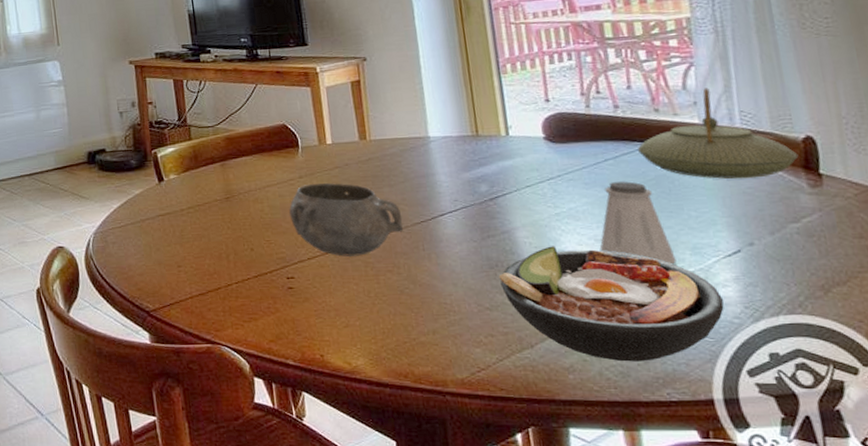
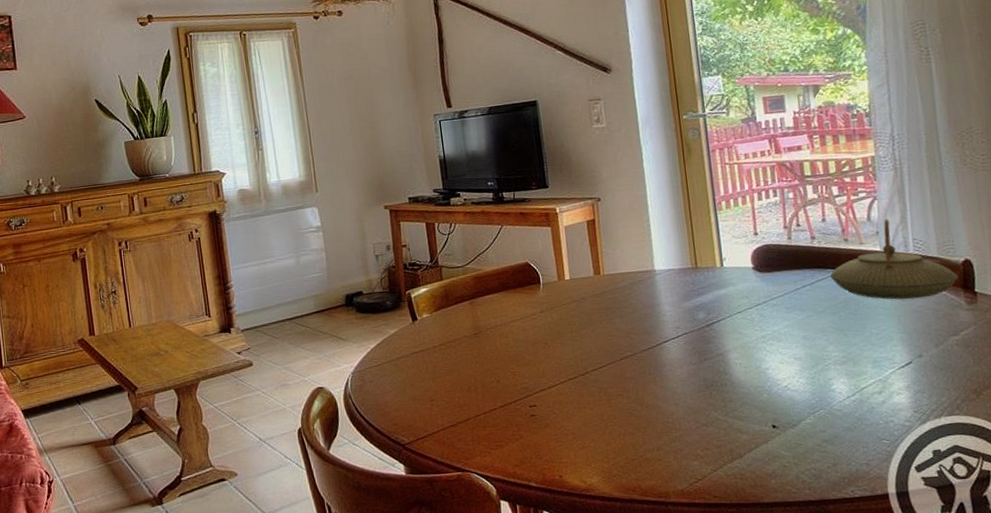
decorative bowl: present [289,183,404,257] -> none [532,316,633,384]
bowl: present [498,246,724,362] -> none [713,365,898,466]
saltshaker: present [599,181,677,265] -> none [798,305,860,378]

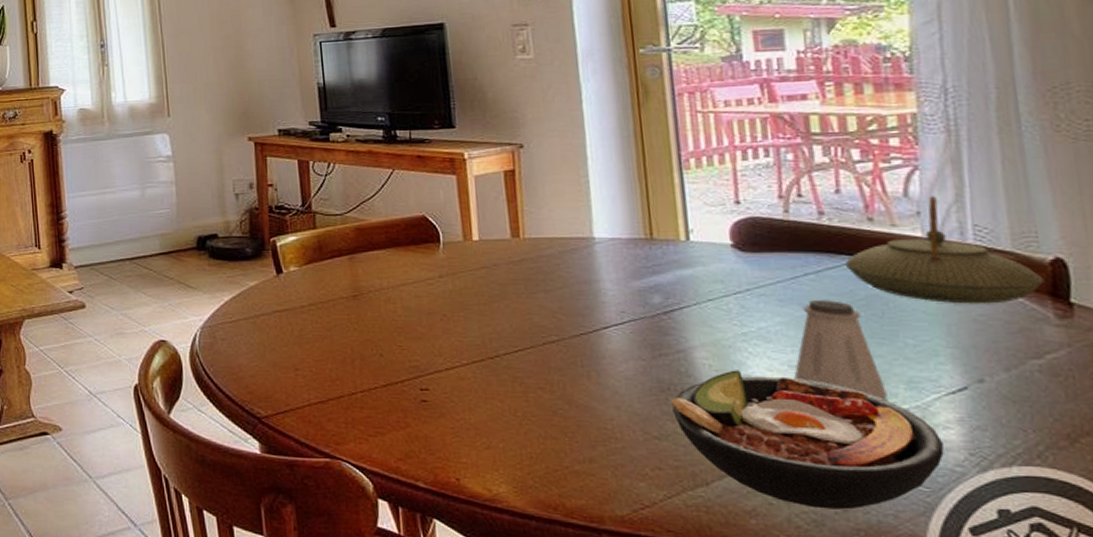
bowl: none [713,365,898,466] -> present [670,370,945,510]
saltshaker: none [798,305,860,378] -> present [794,300,888,399]

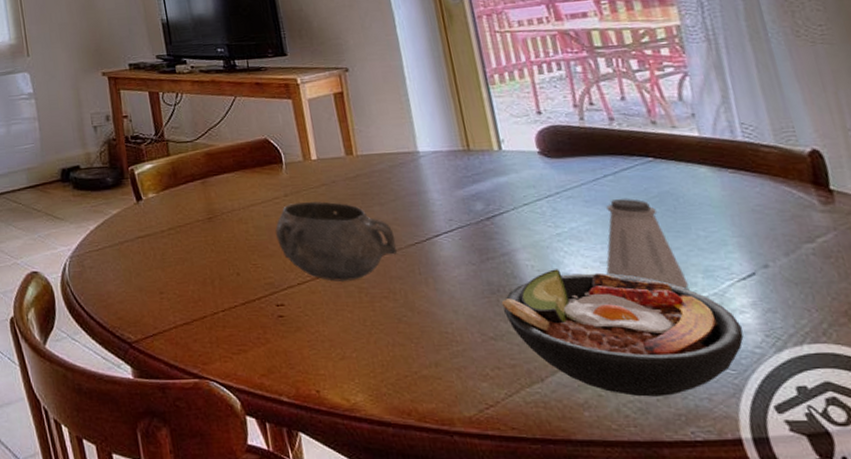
decorative bowl: none [426,284,560,369] -> present [275,201,398,282]
teapot: present [844,196,1045,304] -> none [636,99,807,196]

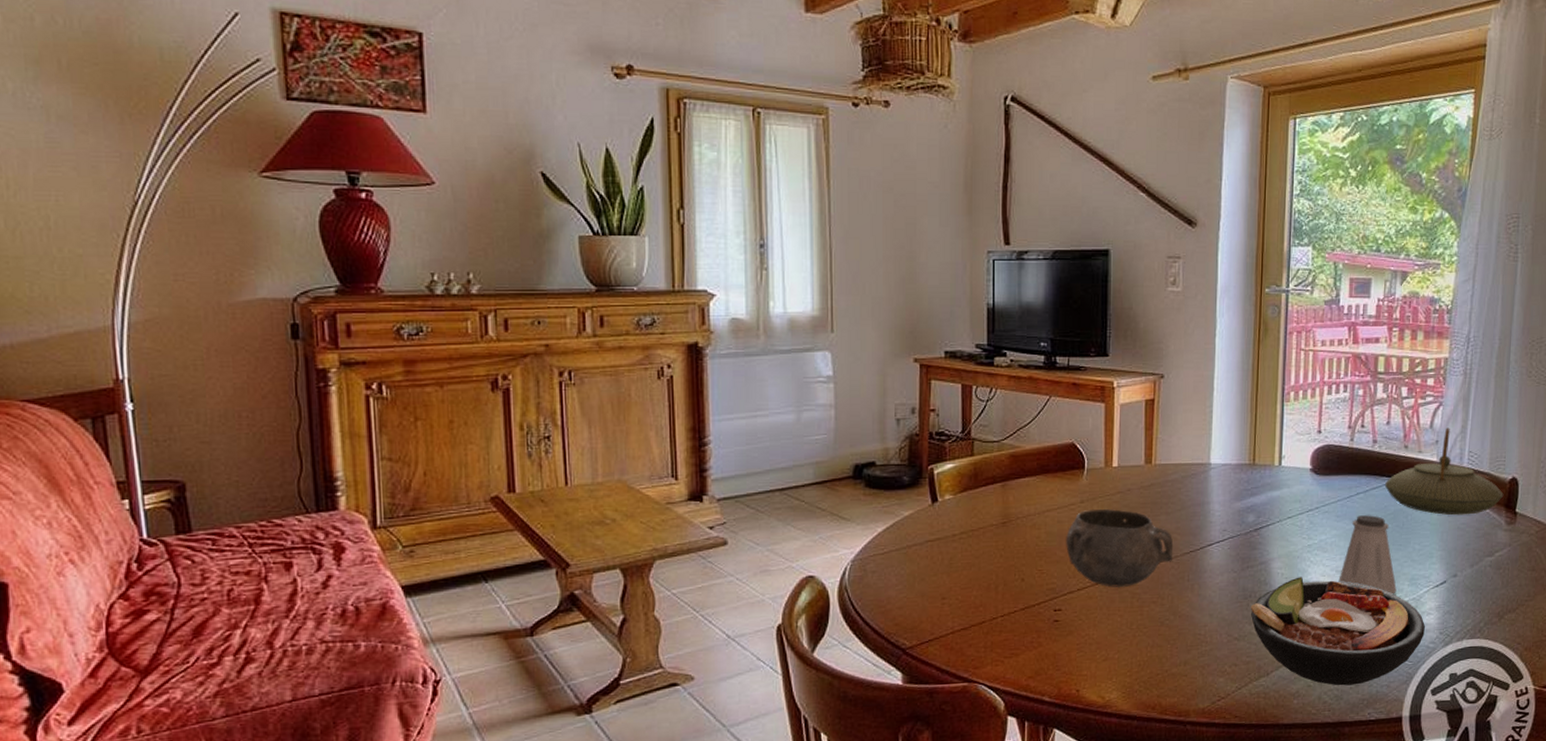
teapot: none [636,99,807,196] -> present [1384,427,1504,516]

